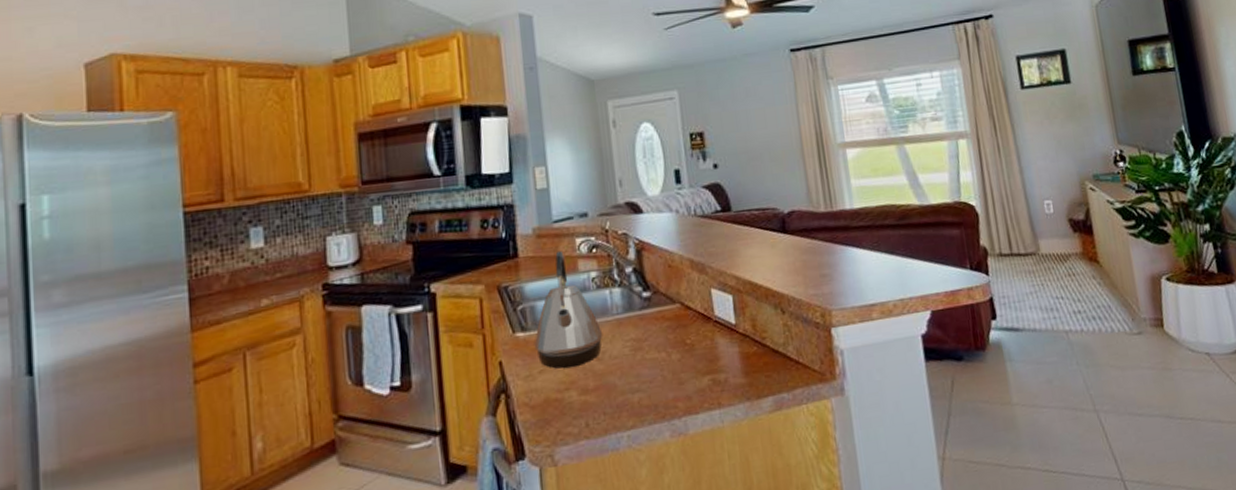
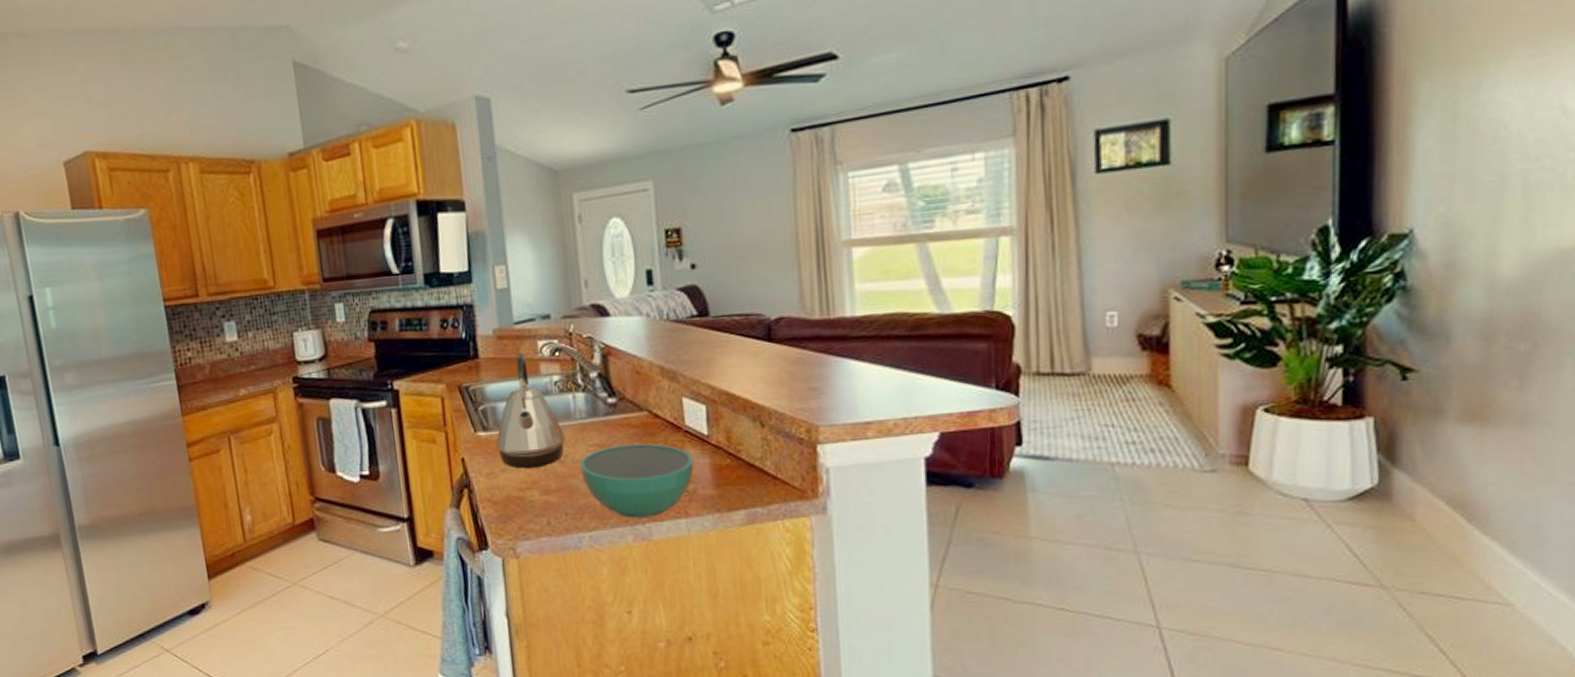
bowl: none [617,335,724,414] -> present [580,443,694,519]

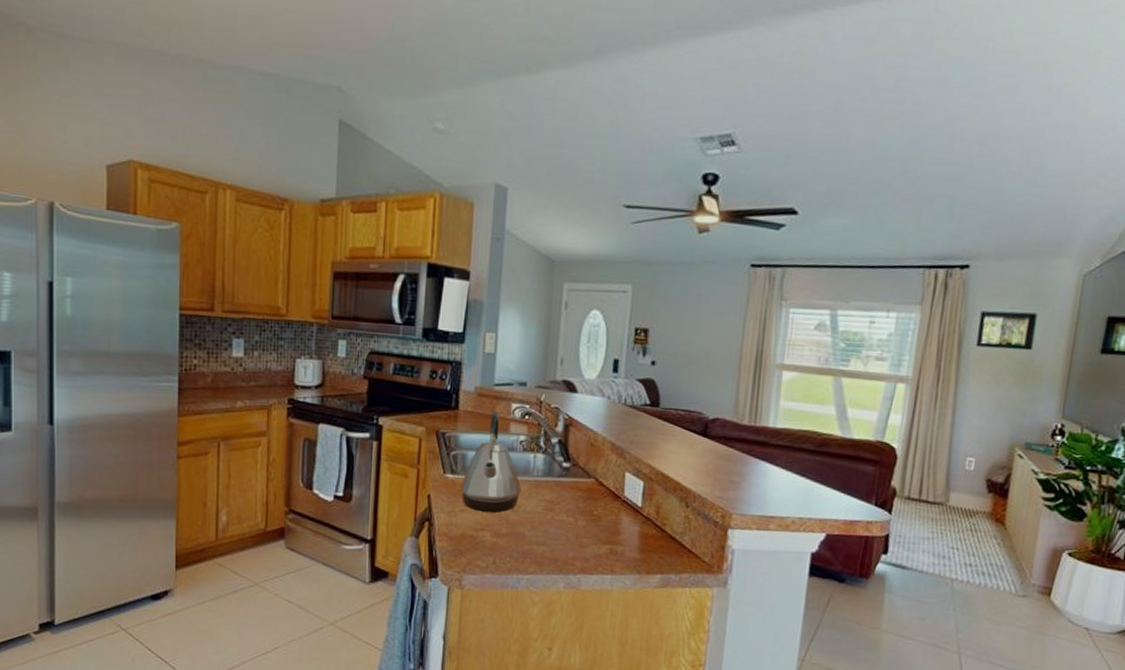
bowl: present [580,443,694,519] -> none [529,504,626,570]

